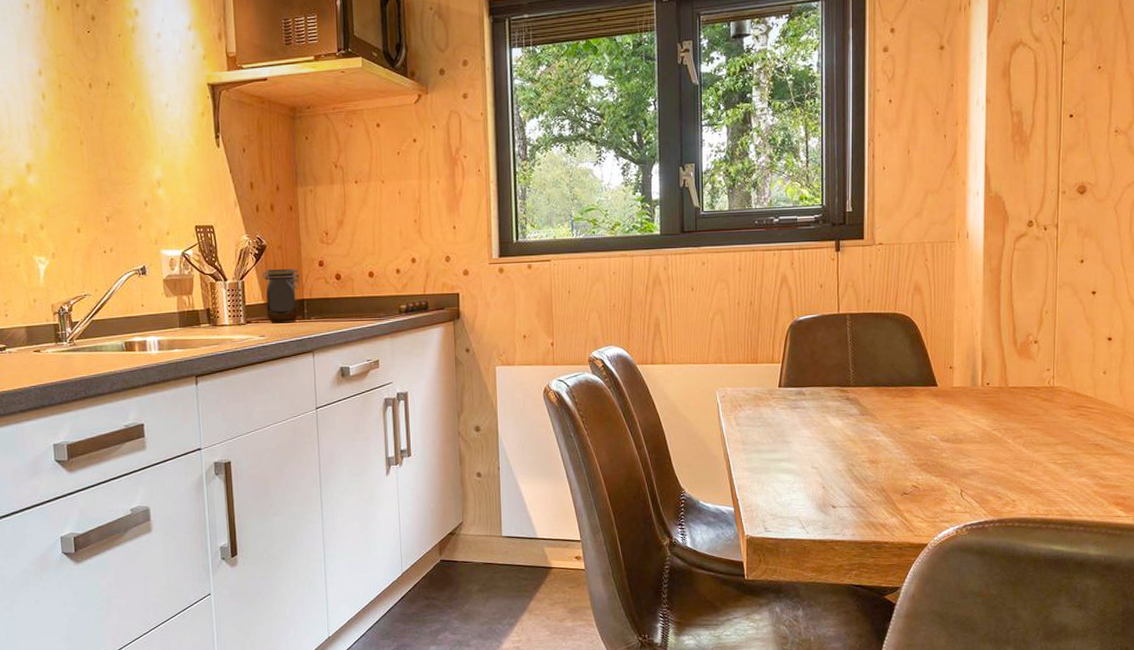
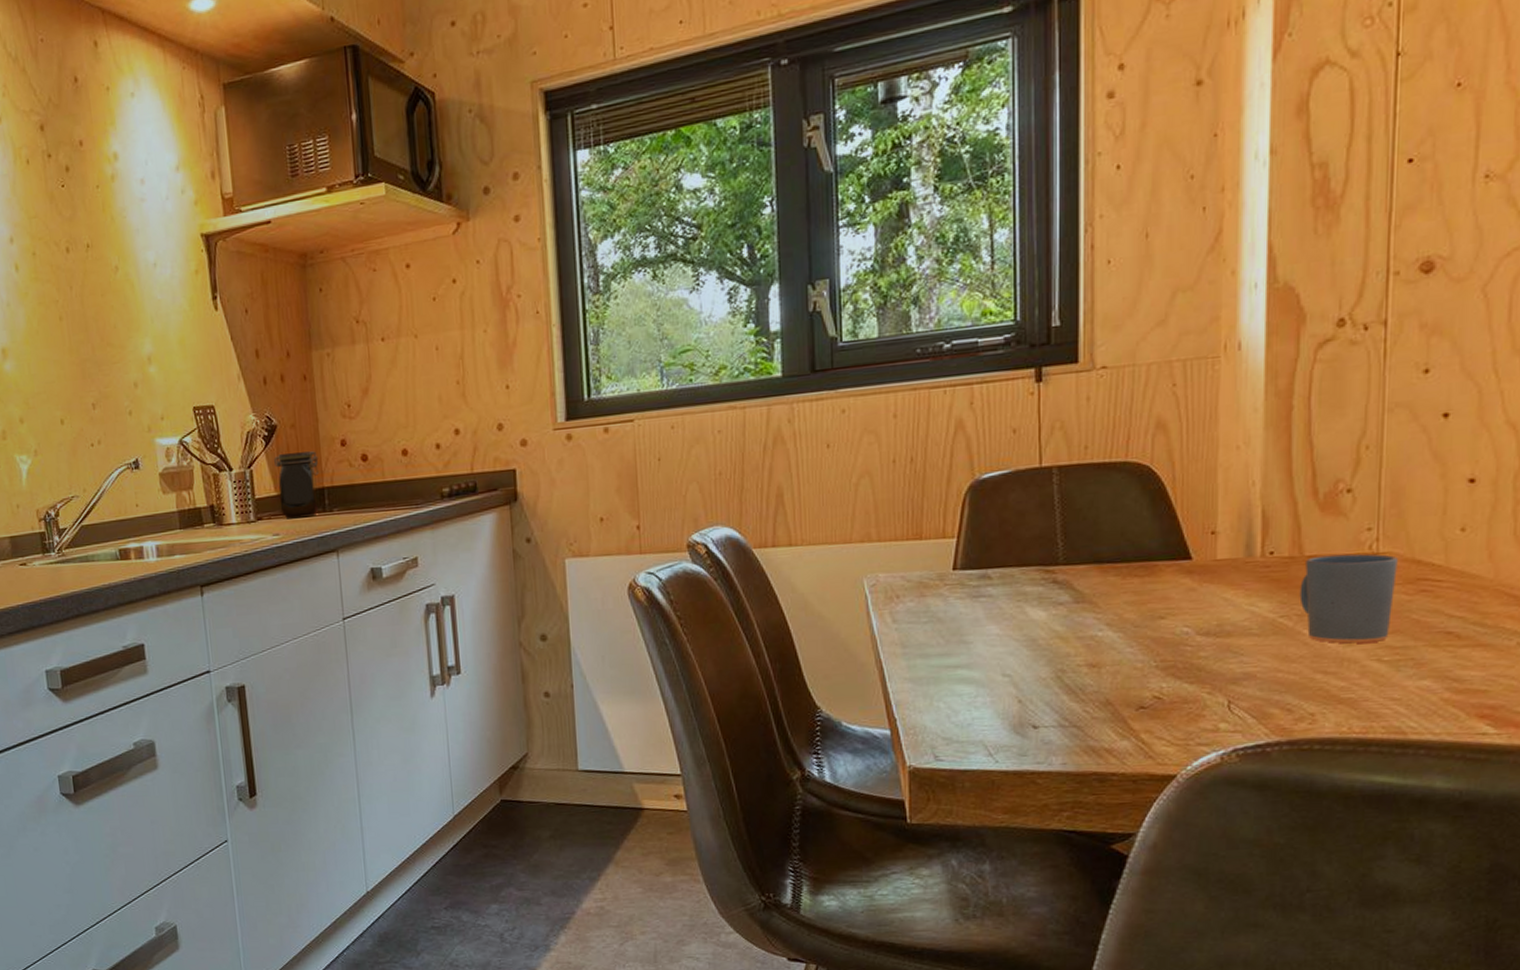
mug: none [1005,386,1066,451] -> present [1299,553,1398,644]

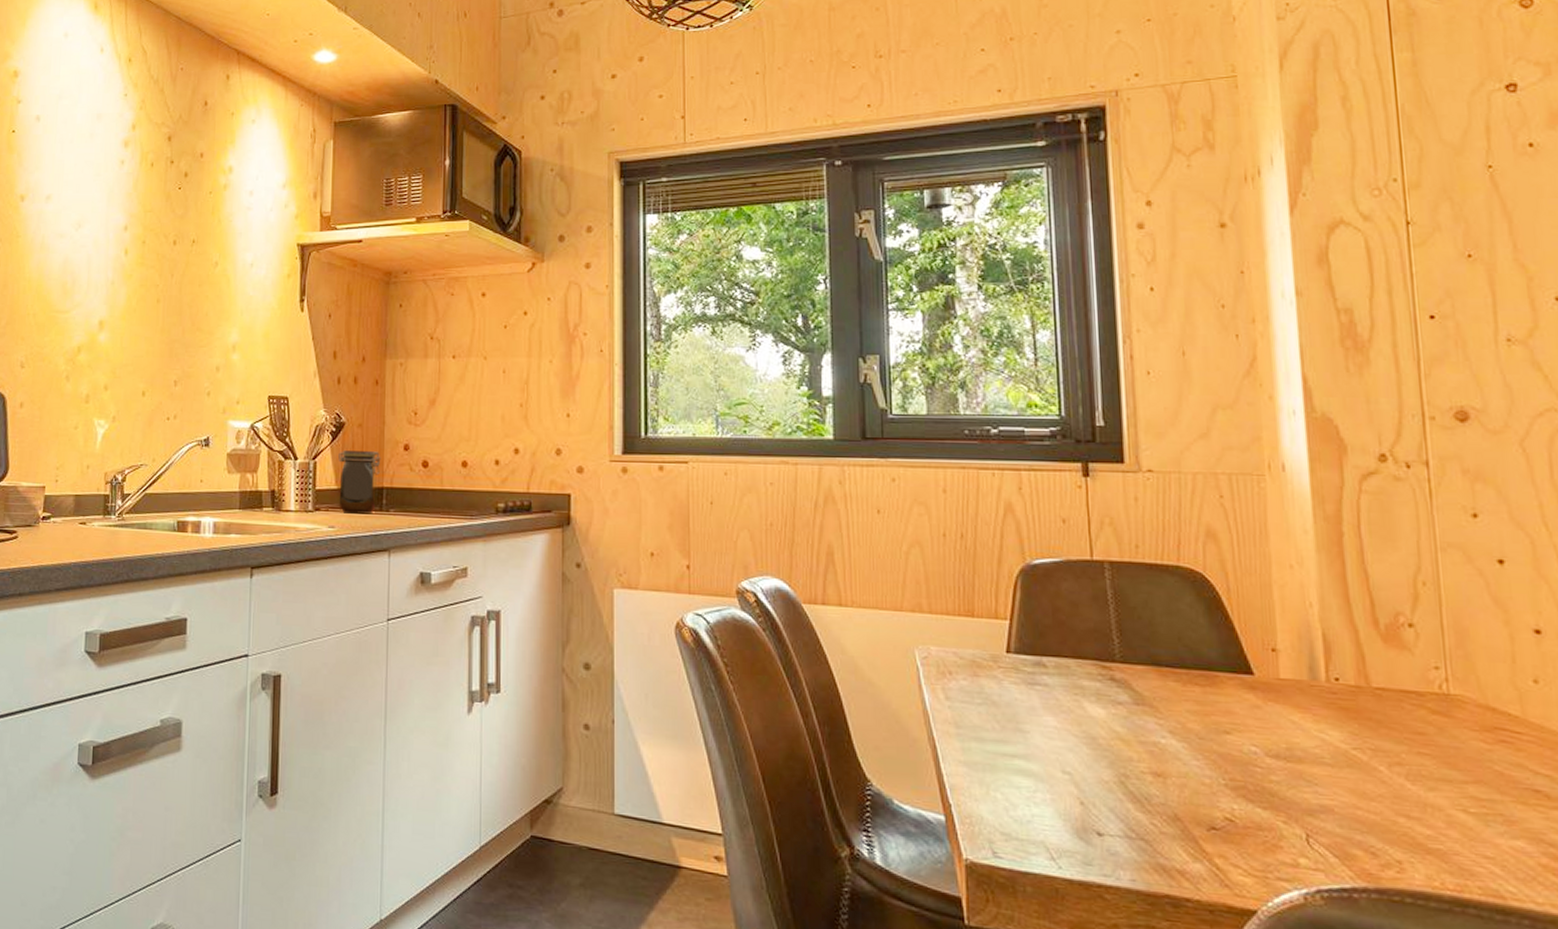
mug: present [1299,553,1398,644] -> none [1370,689,1473,790]

